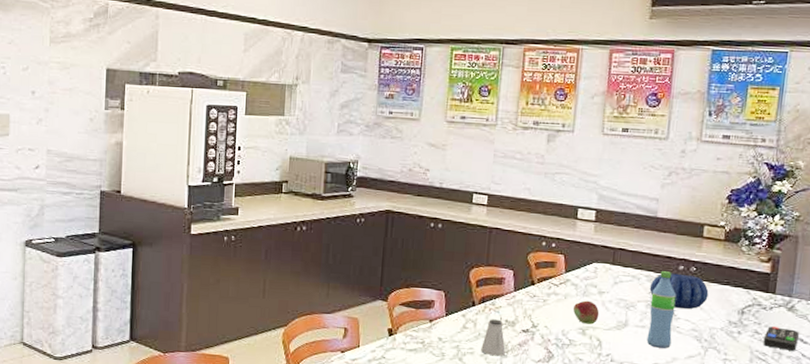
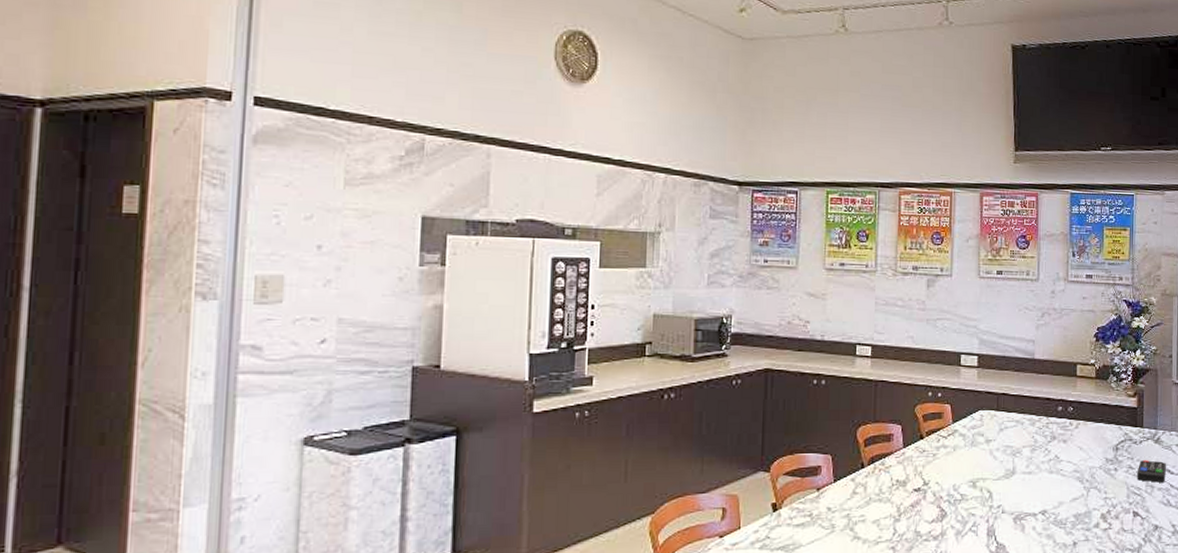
saltshaker: present [481,319,506,356] -> none [873,480,898,522]
fruit: present [572,300,600,325] -> none [962,450,988,476]
water bottle: present [646,271,677,349] -> none [1034,413,1058,493]
decorative bowl: present [649,273,709,309] -> none [1033,415,1086,451]

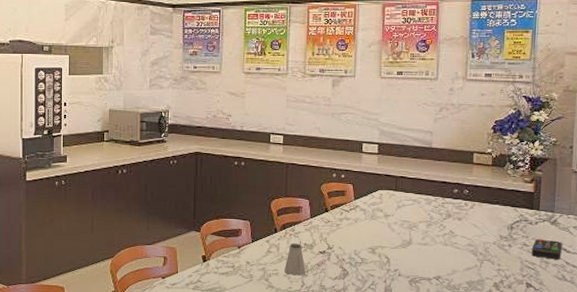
saltshaker: none [873,480,898,522] -> present [284,243,306,276]

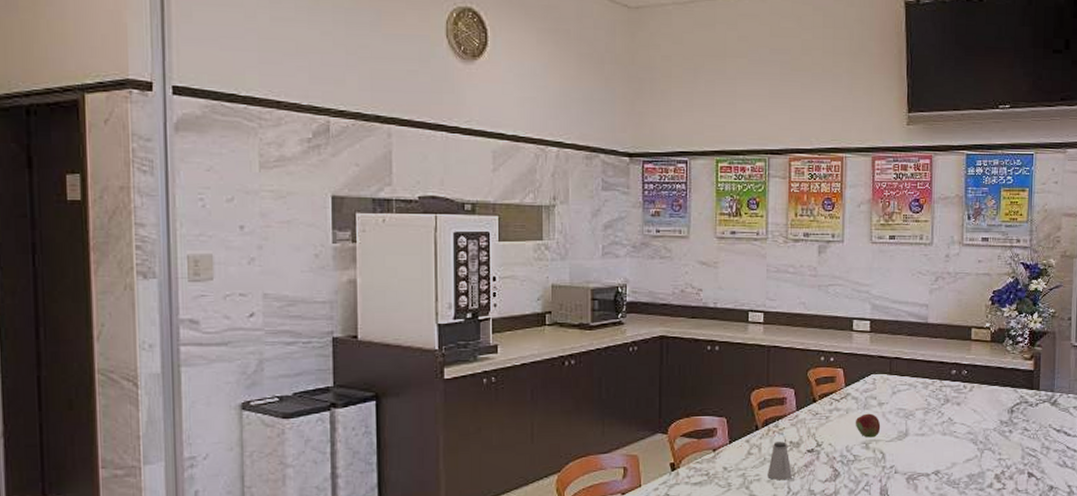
fruit: none [362,223,386,244] -> present [855,413,881,438]
remote control: present [531,239,562,260] -> none [1032,422,1063,444]

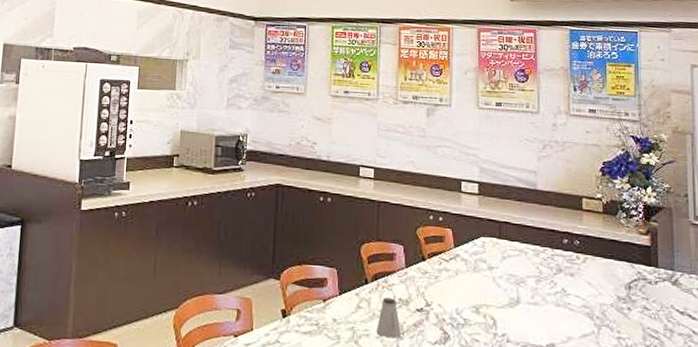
fruit: present [855,413,881,438] -> none [464,276,491,302]

